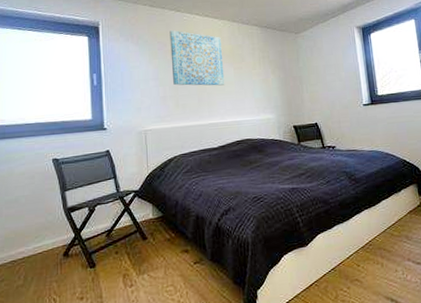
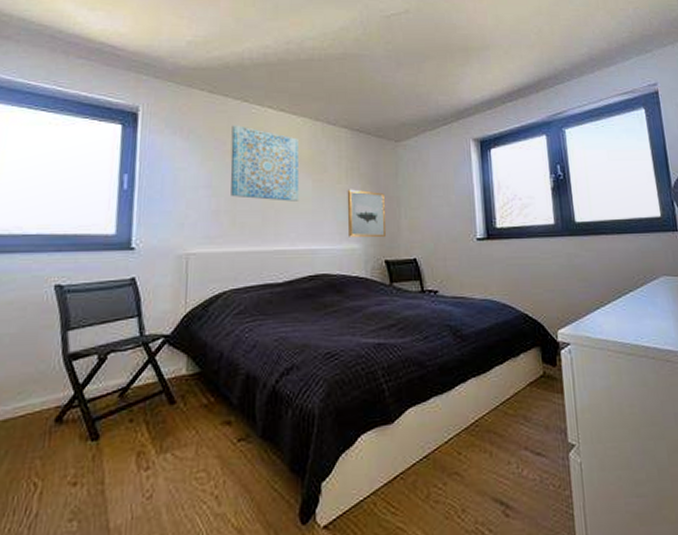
wall art: none [260,73,294,110] -> present [347,189,387,238]

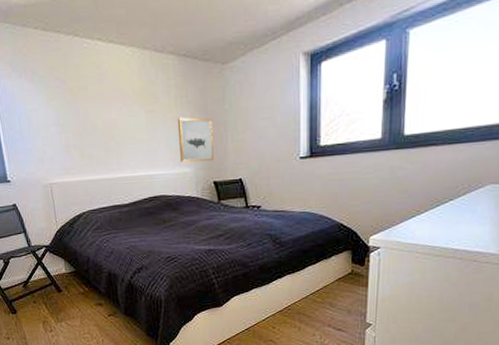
wall art: present [230,125,300,201] -> none [68,62,135,133]

